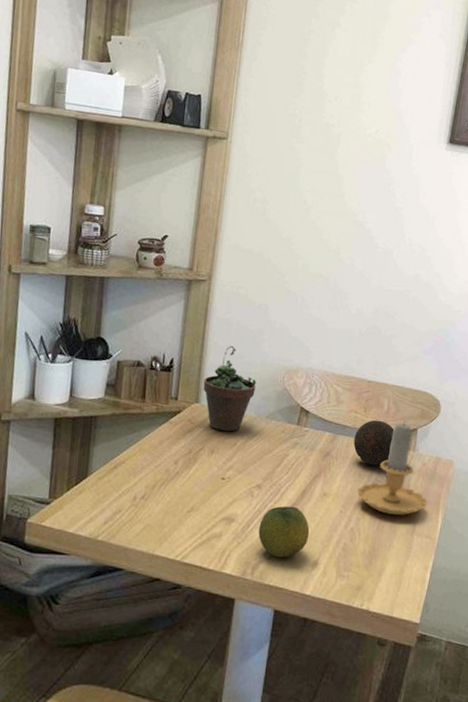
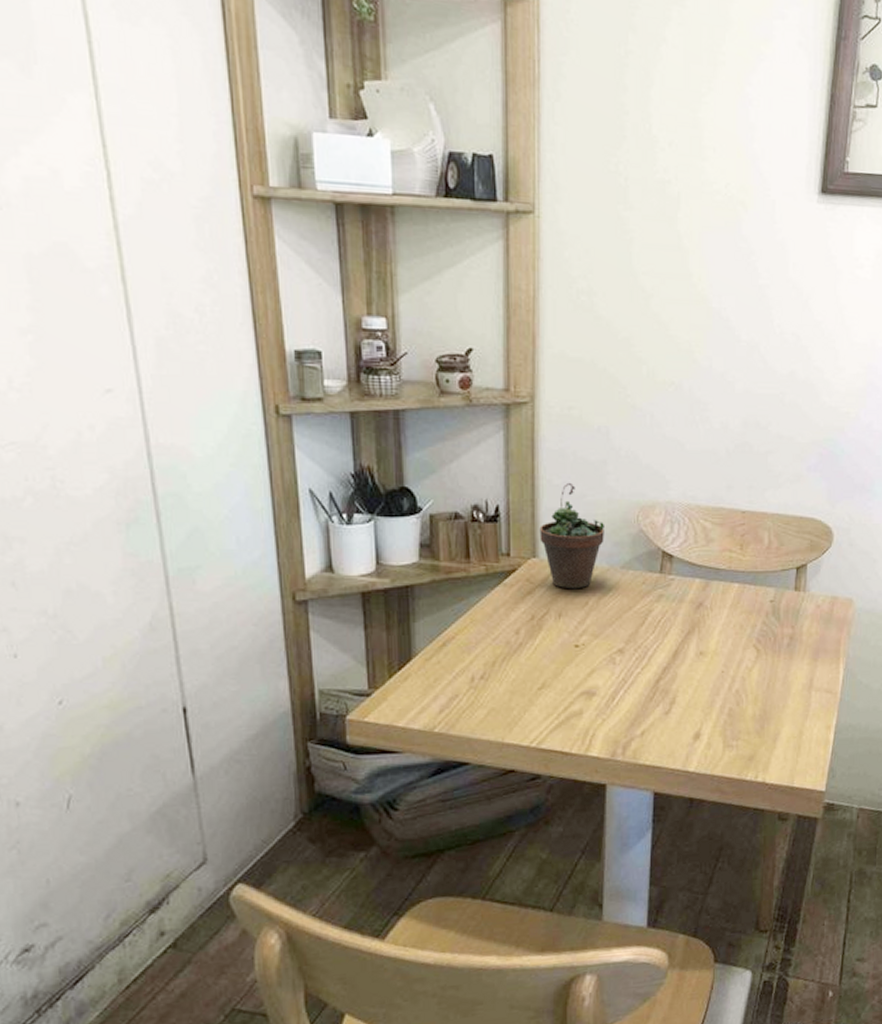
fruit: present [258,506,310,558] -> none [626,671,687,733]
decorative ball: present [353,420,395,466] -> none [731,558,779,614]
candle: present [357,421,427,515] -> none [740,556,824,670]

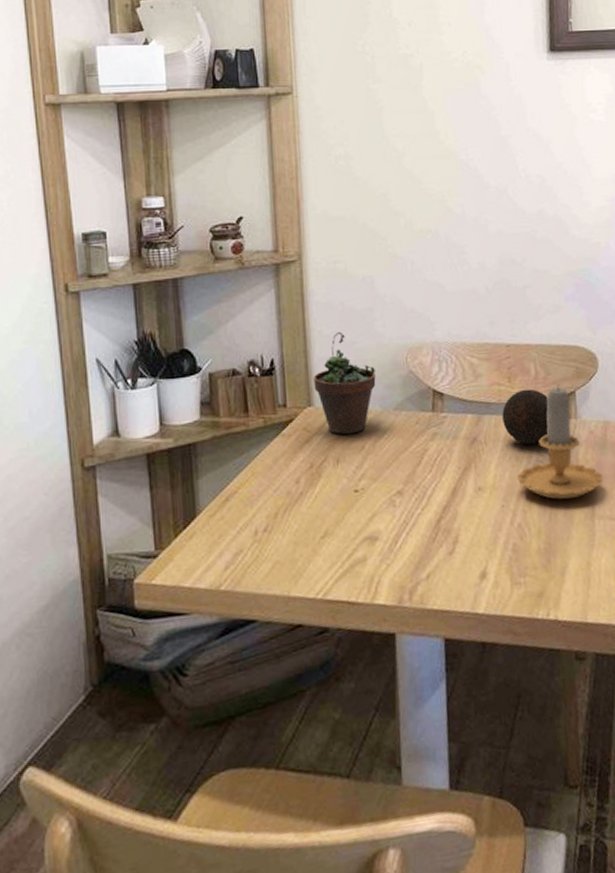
decorative ball: none [731,558,779,614] -> present [502,389,549,445]
candle: none [740,556,824,670] -> present [517,385,603,500]

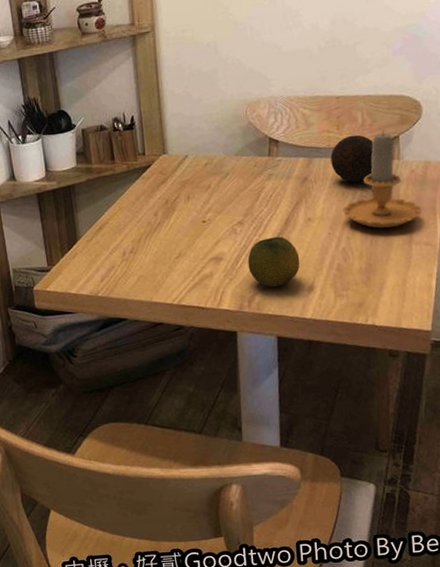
succulent plant: present [313,331,376,435] -> none [166,90,220,177]
fruit: none [408,509,470,575] -> present [247,236,300,288]

